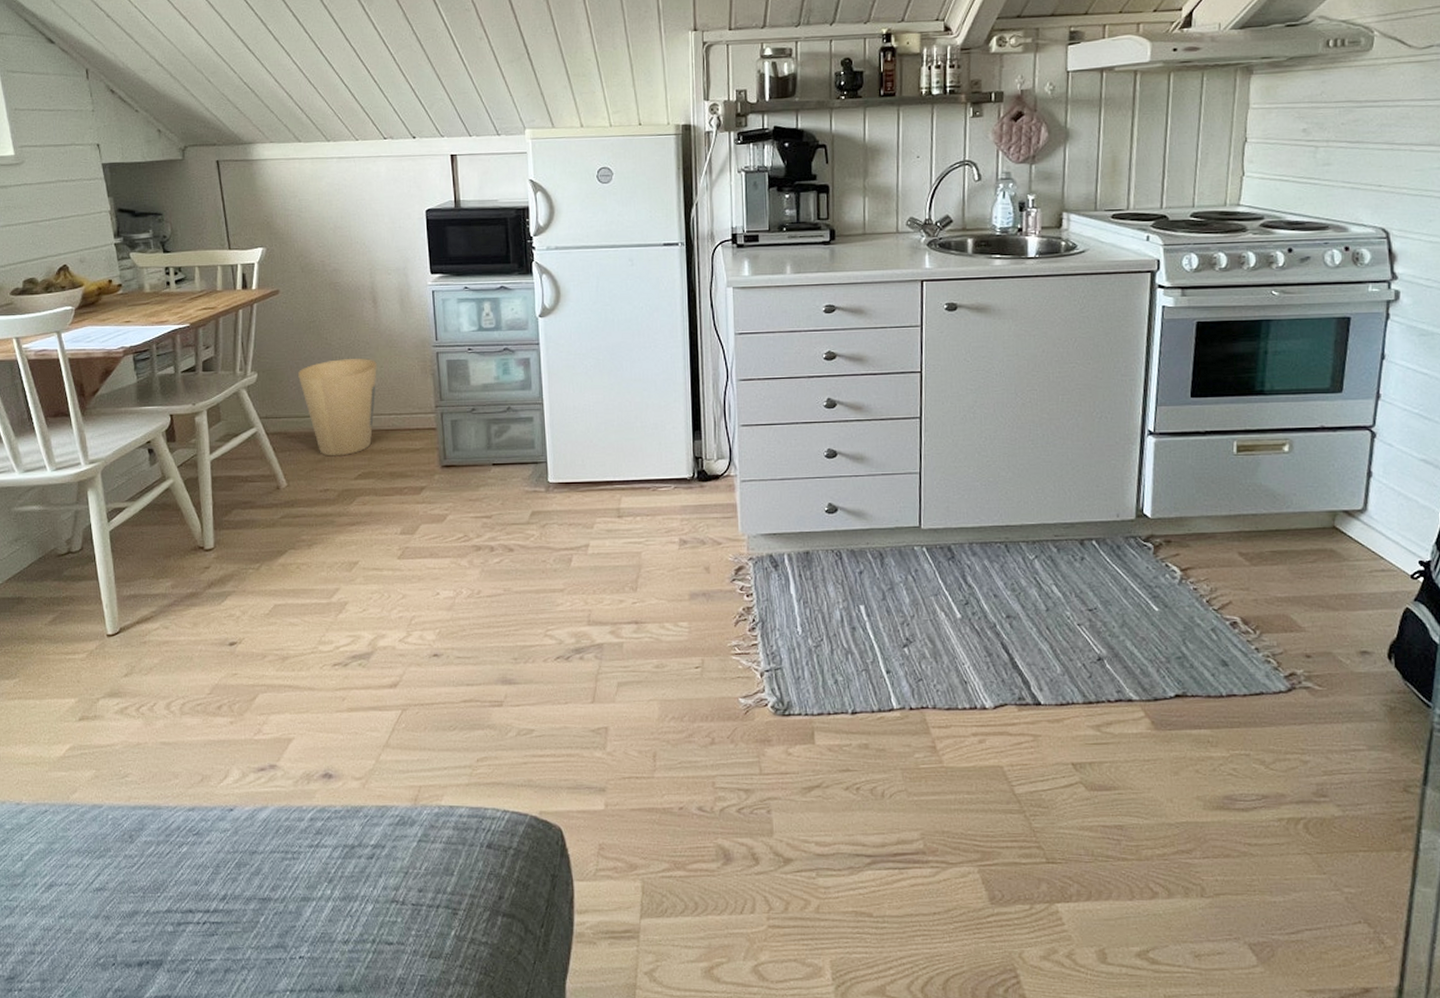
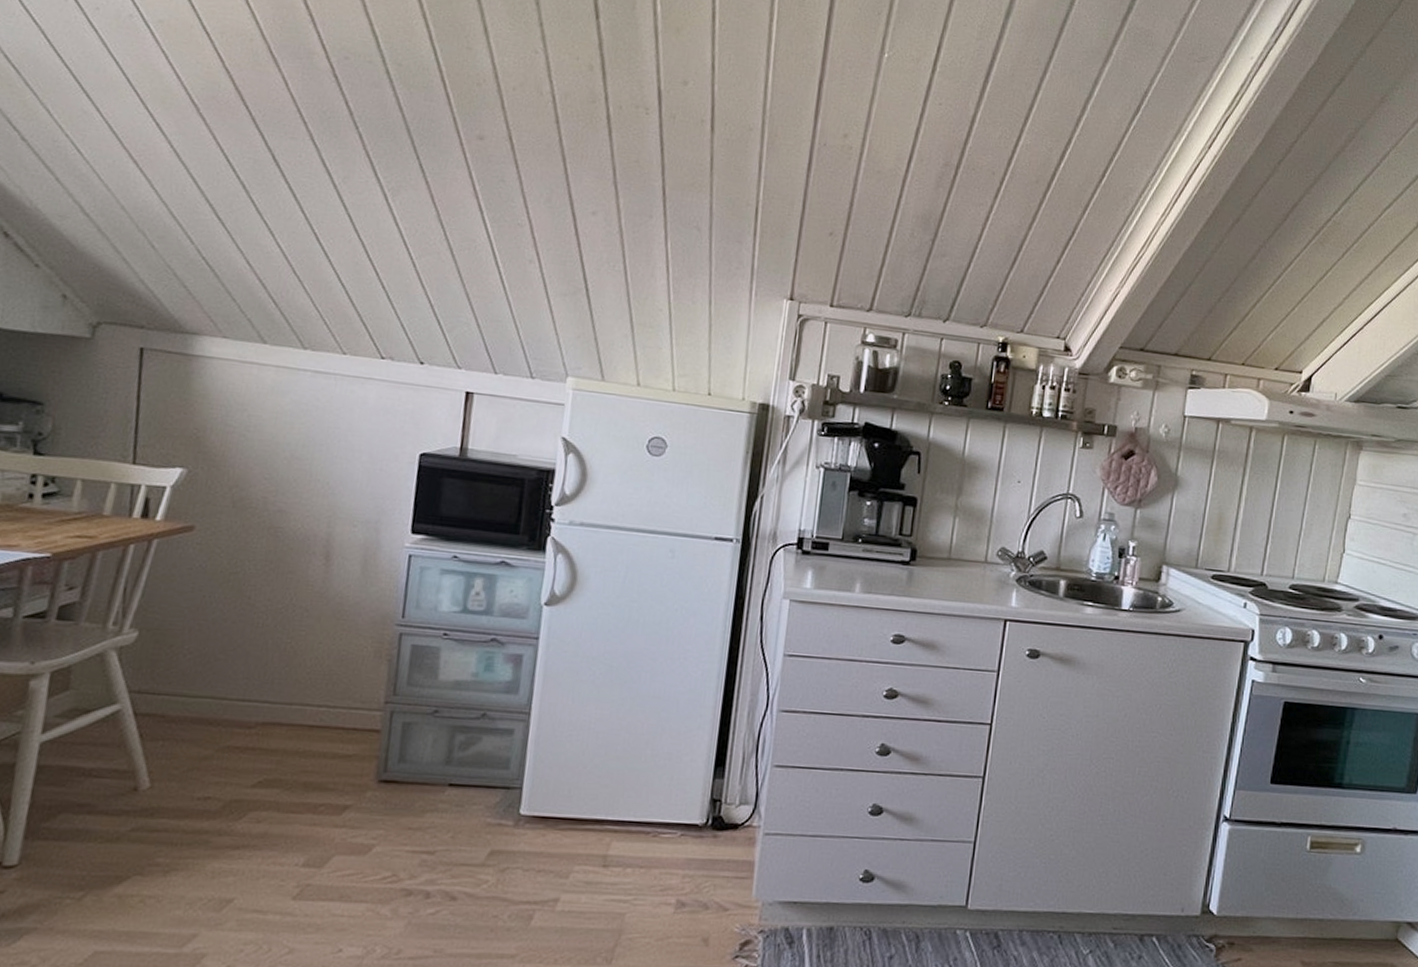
trash can: present [297,358,378,457] -> none [197,626,315,755]

